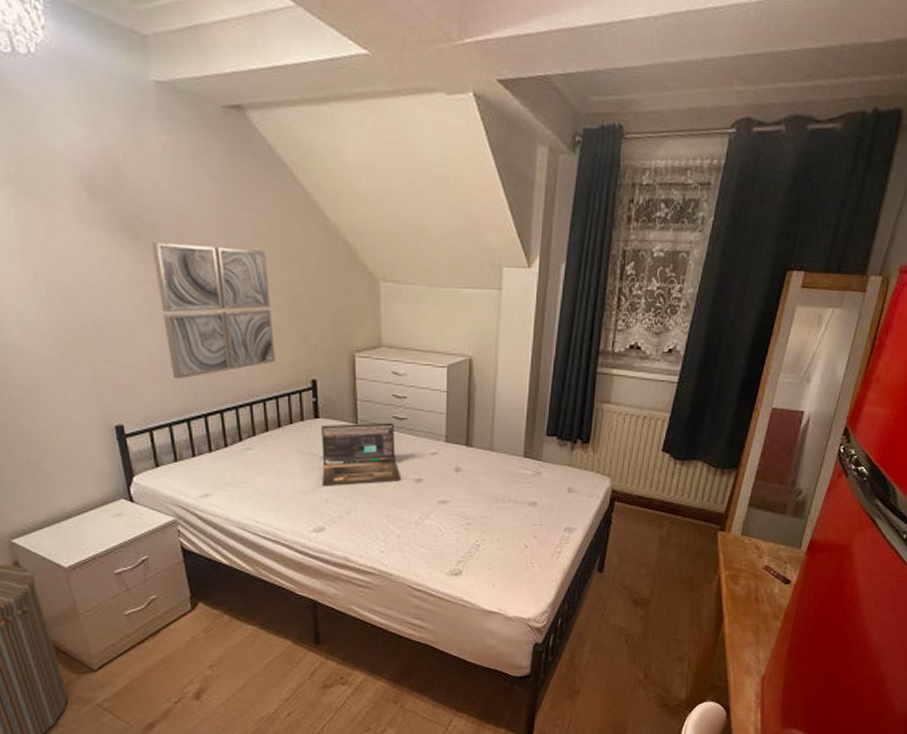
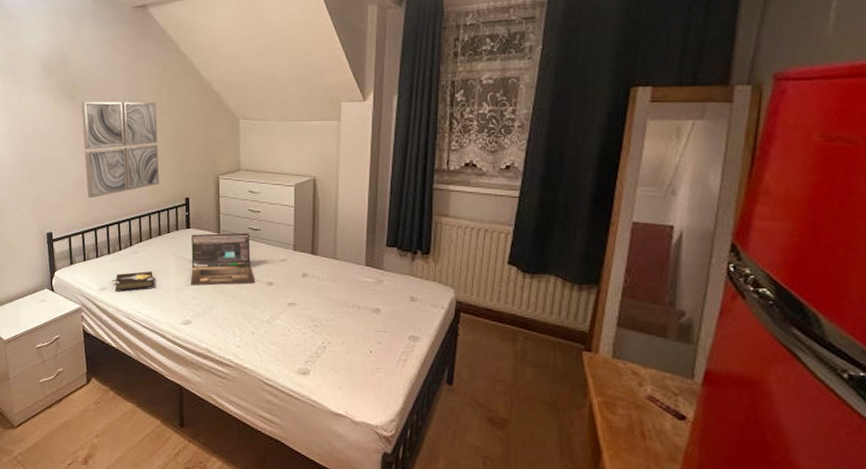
hardback book: none [216,471,275,498] -> present [112,270,154,292]

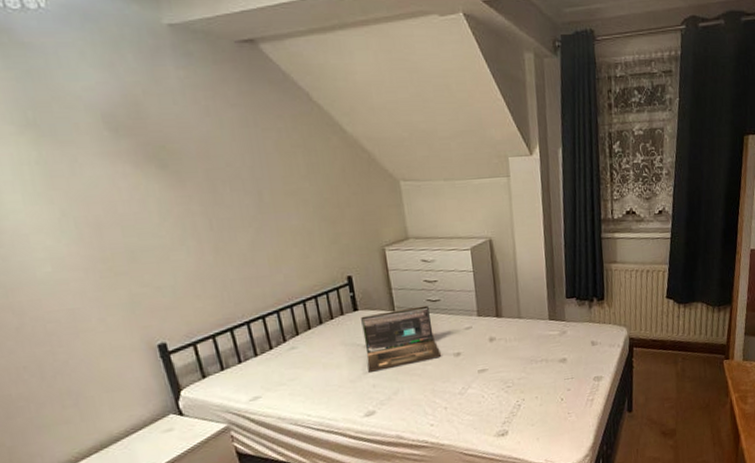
wall art: present [81,101,160,198] -> none [178,165,311,293]
hardback book: present [112,270,154,292] -> none [265,365,322,398]

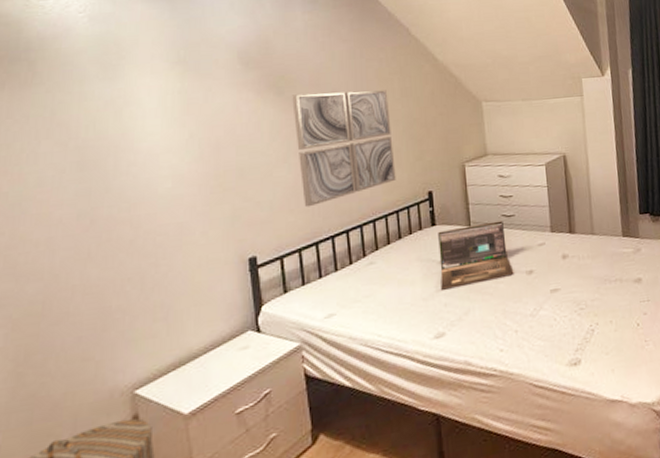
wall art: none [178,165,311,293] -> present [292,90,396,208]

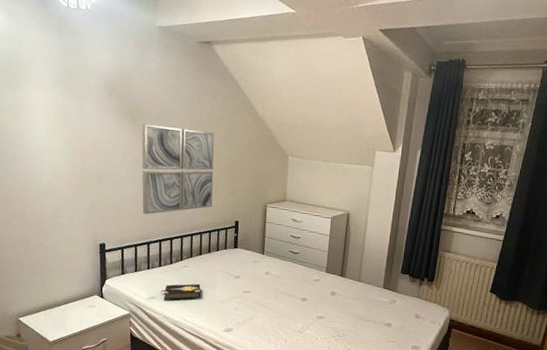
hardback book: none [341,282,396,316] -> present [161,283,202,301]
laptop: present [438,220,513,290] -> none [234,253,291,299]

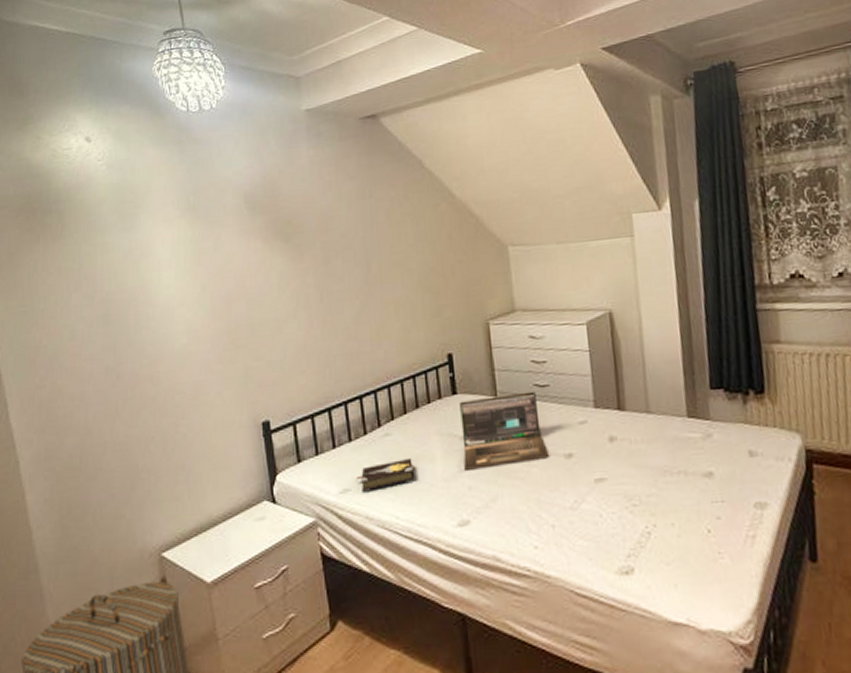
wall art: present [141,124,215,215] -> none [300,234,411,369]
laptop: none [234,253,291,299] -> present [460,391,549,470]

